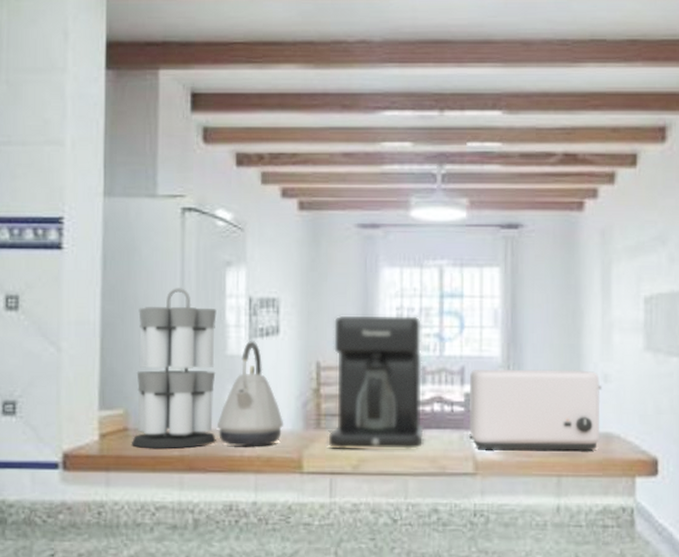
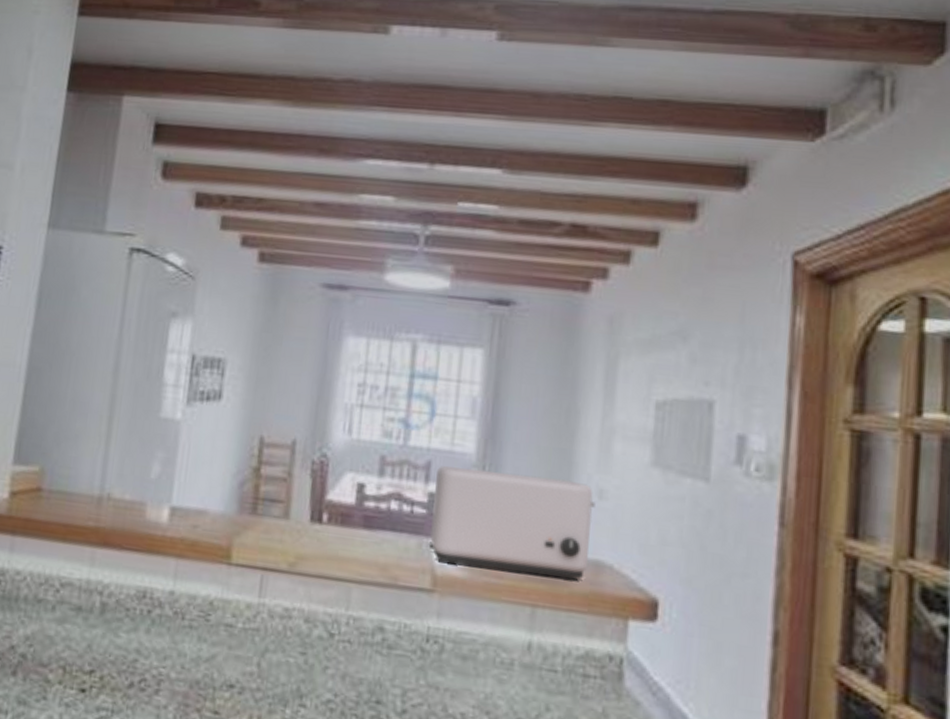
spice rack: present [132,288,217,449] -> none [44,336,155,519]
kettle: present [216,341,284,447] -> none [139,404,216,528]
coffee maker: present [328,315,424,450] -> none [263,385,387,553]

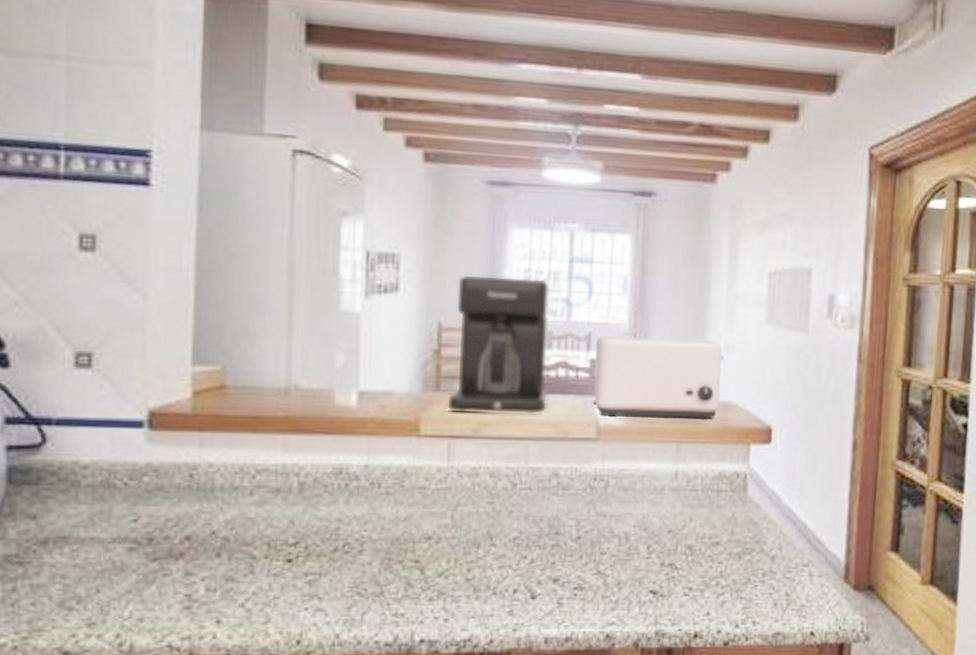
coffee maker: none [263,385,387,553] -> present [447,275,551,415]

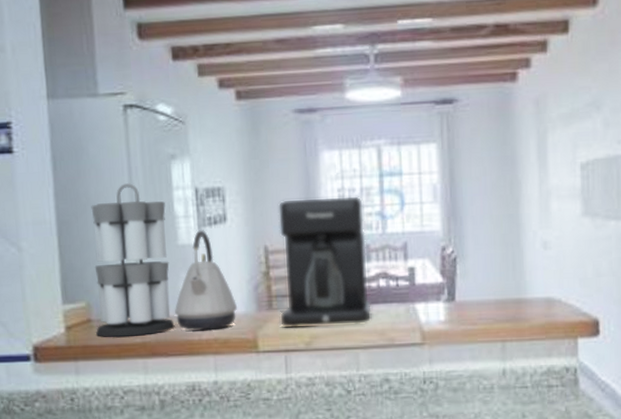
spice rack: none [230,236,330,409] -> present [91,183,175,338]
kettle: none [327,297,401,409] -> present [174,230,238,331]
toaster: present [592,336,724,420] -> none [413,238,542,321]

